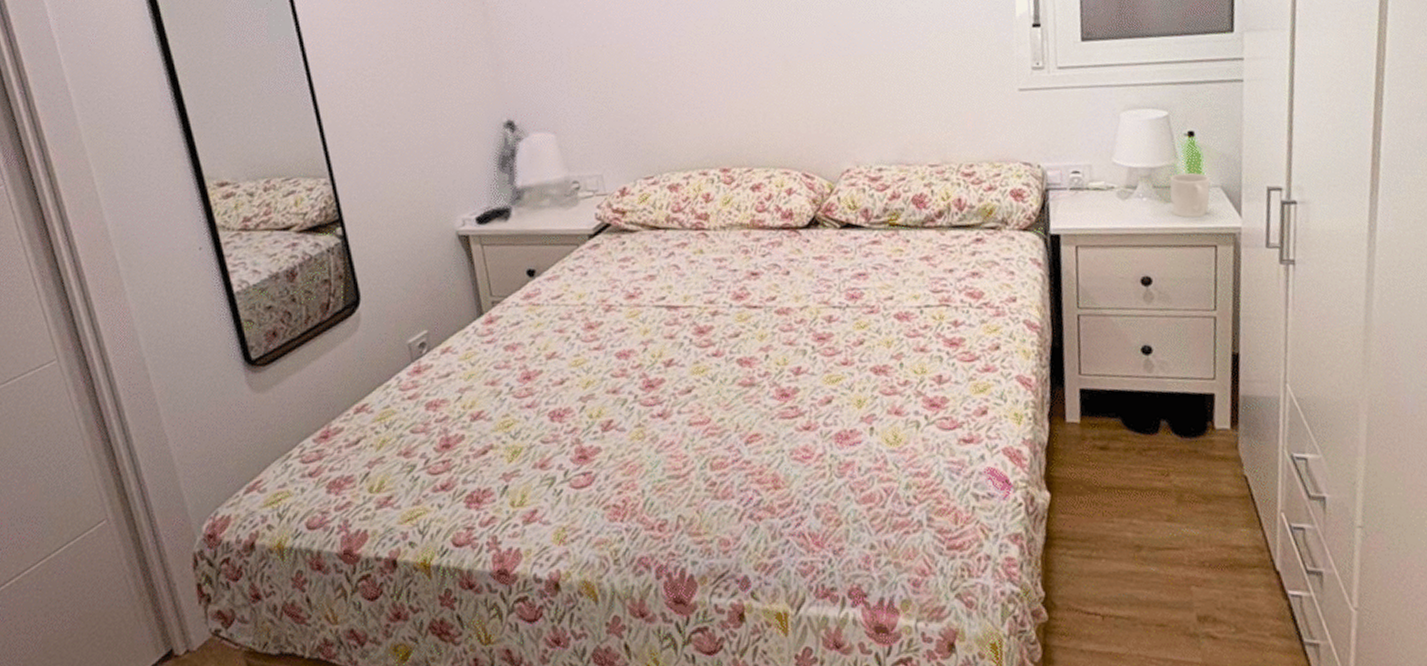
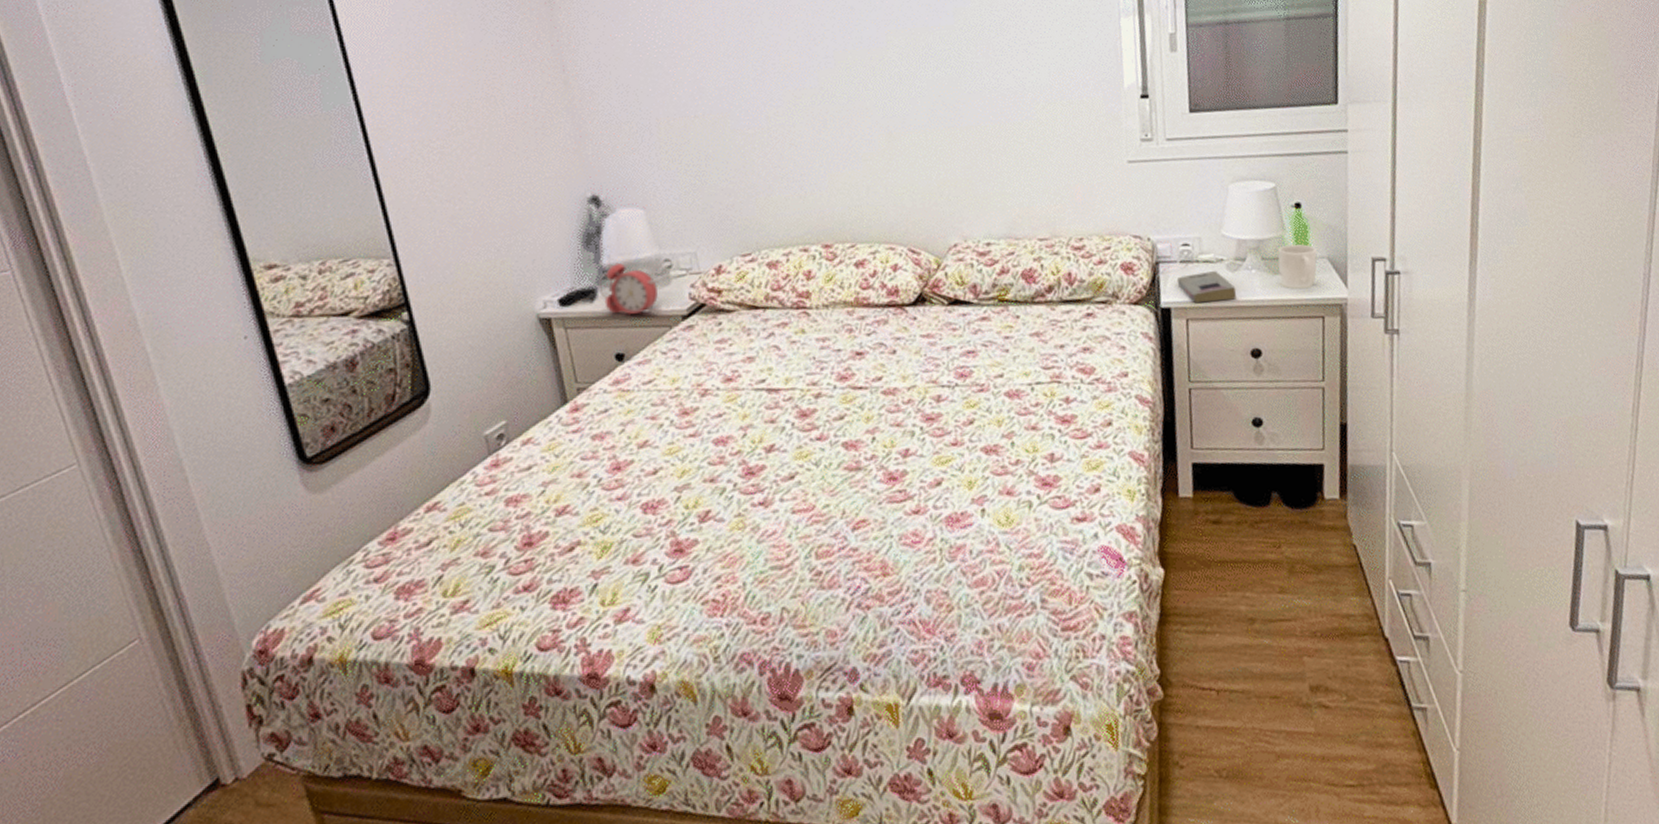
alarm clock: none [512,184,568,234] -> present [598,262,660,316]
book: none [1066,197,1127,230] -> present [1176,270,1237,303]

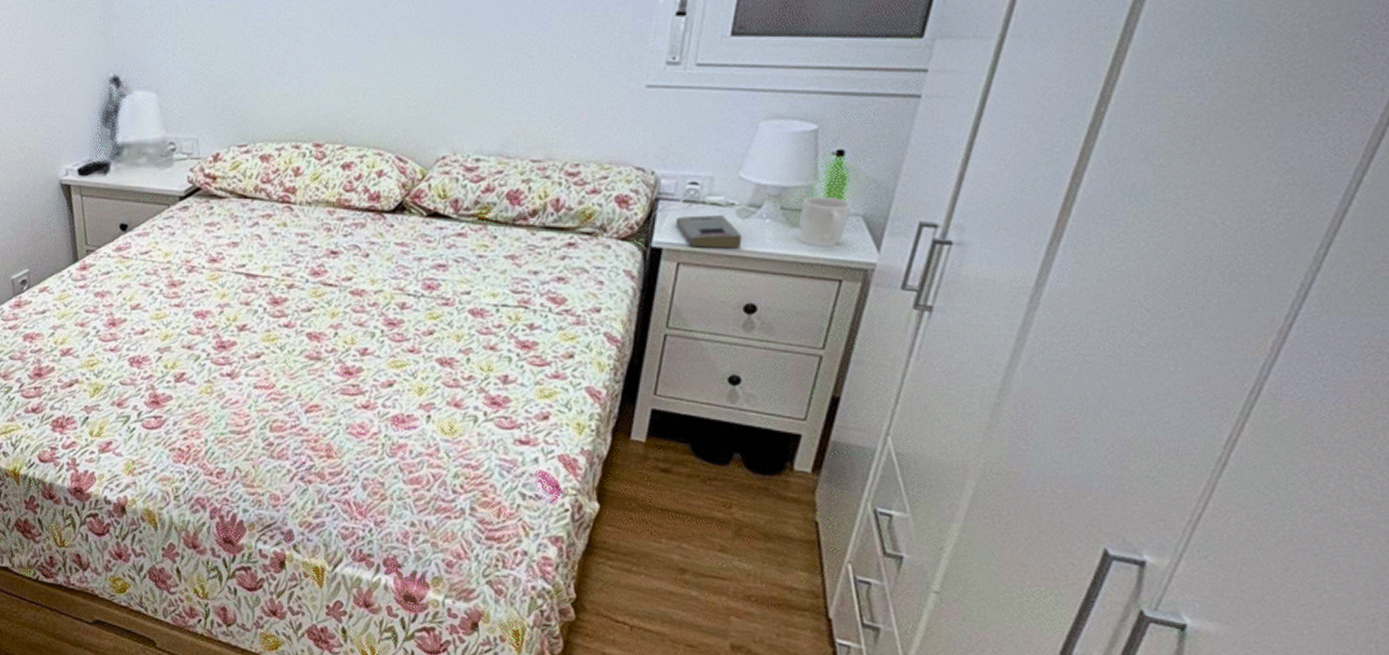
alarm clock: present [598,262,660,316] -> none [111,141,164,194]

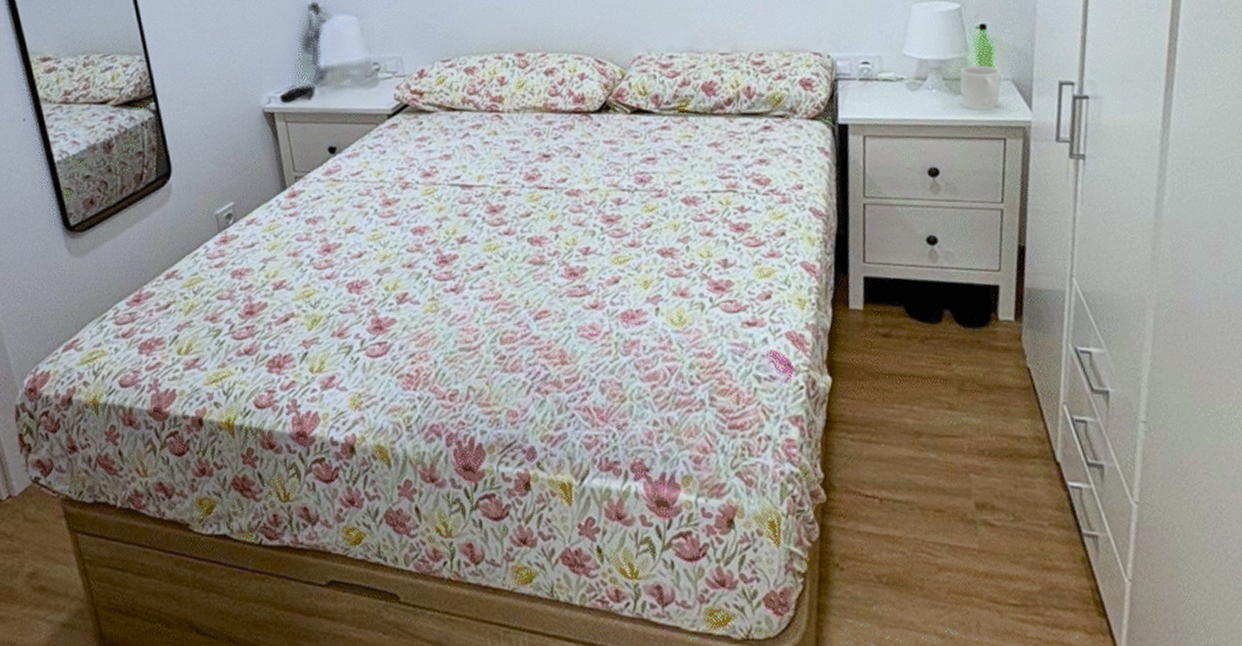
book: present [675,214,743,249] -> none [855,88,916,120]

